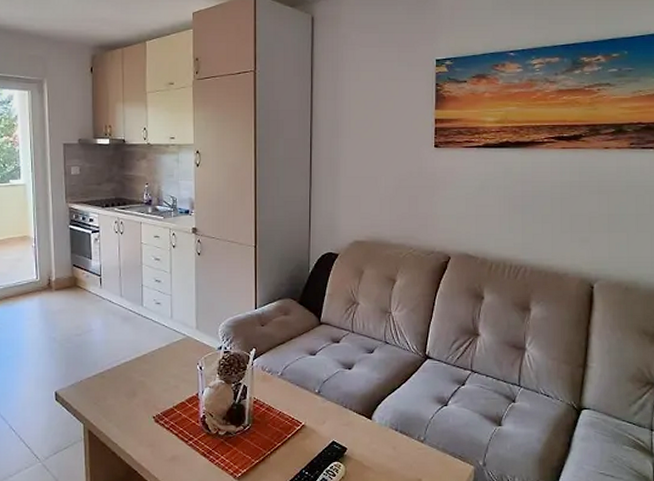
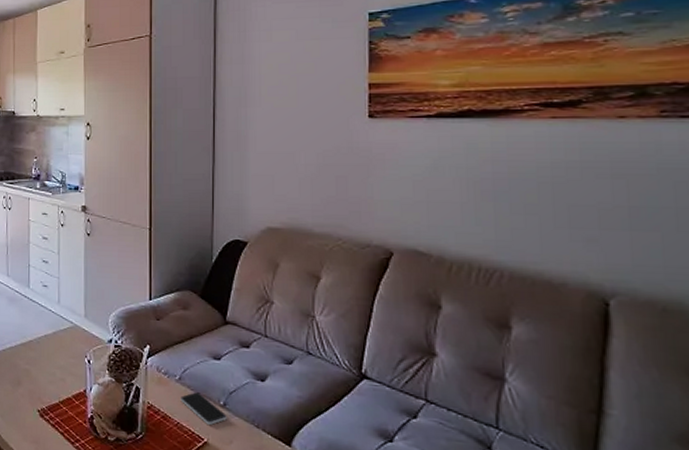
smartphone: none [282,384,321,410] -> present [180,392,227,425]

